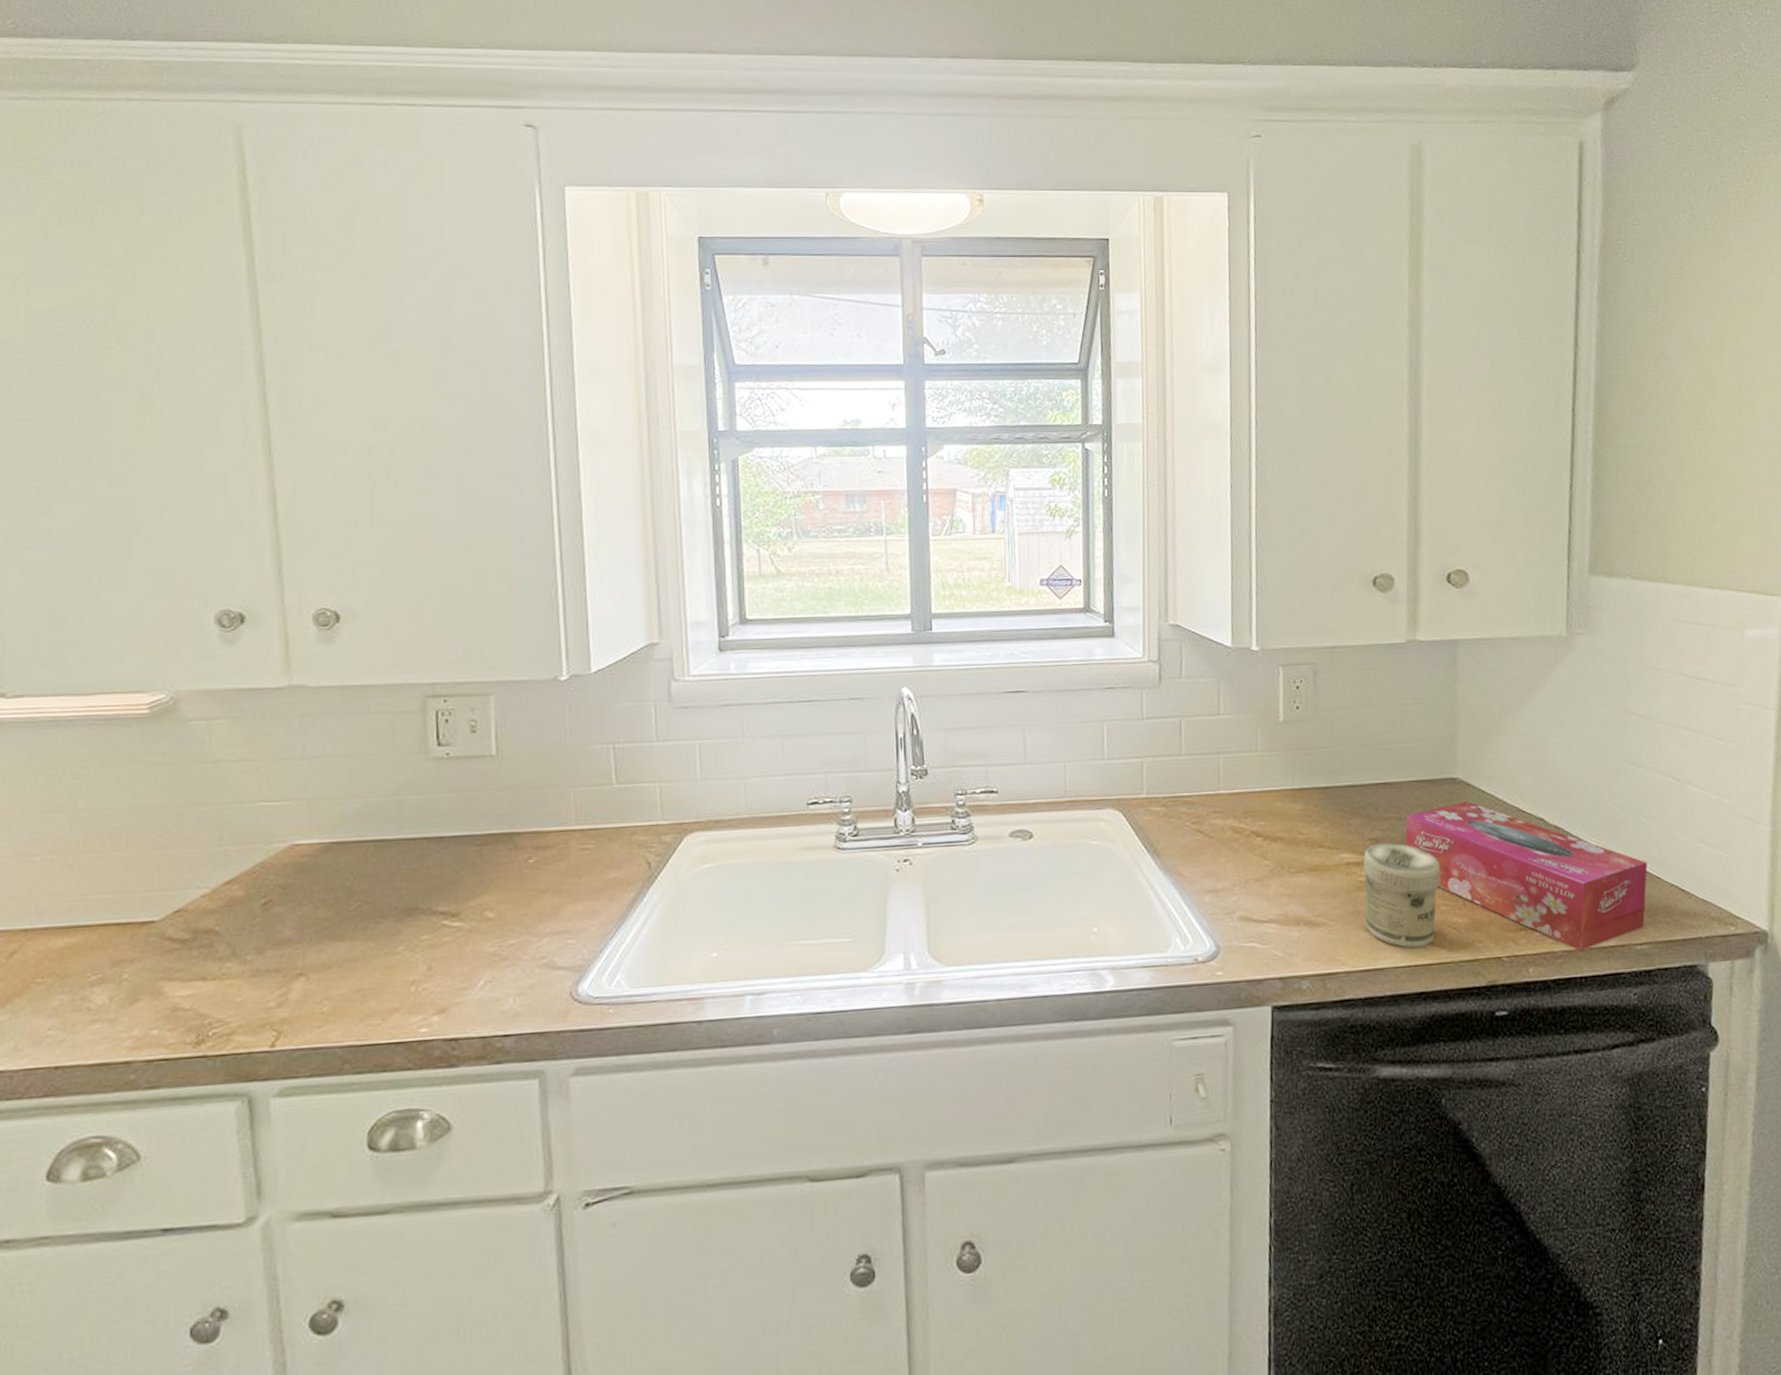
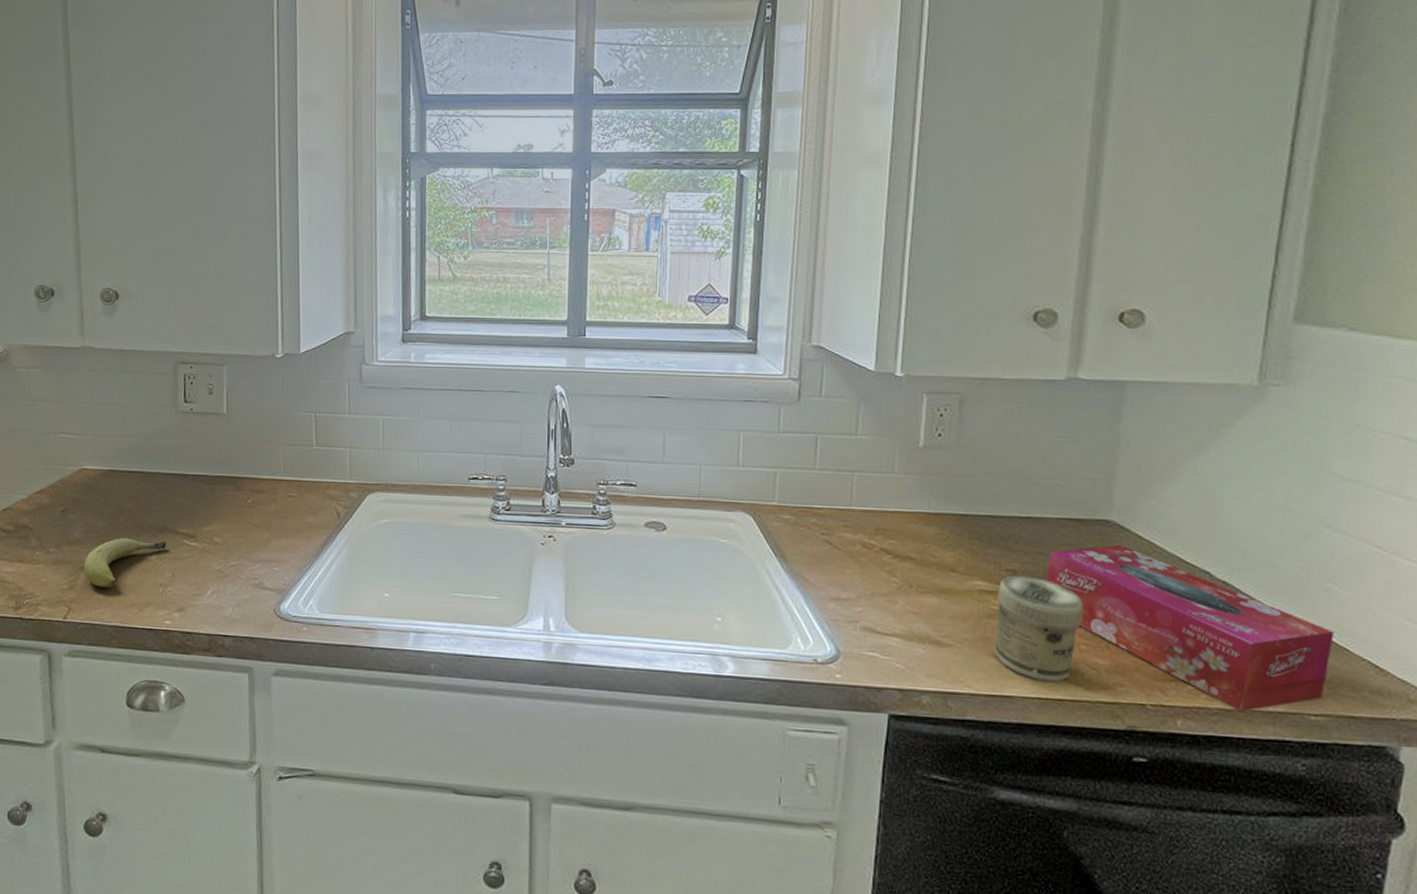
fruit: none [298,926,418,998] -> present [83,538,166,588]

